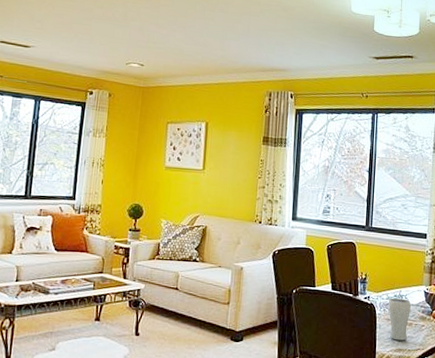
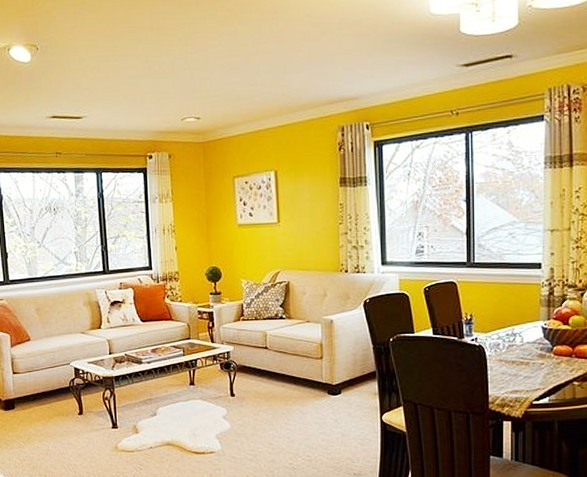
drinking glass: present [388,298,411,341] -> none [500,337,526,382]

